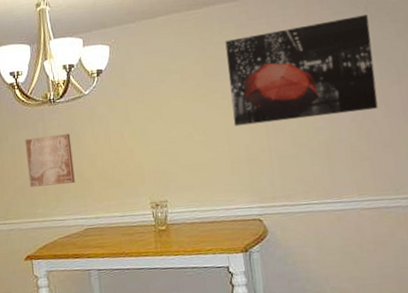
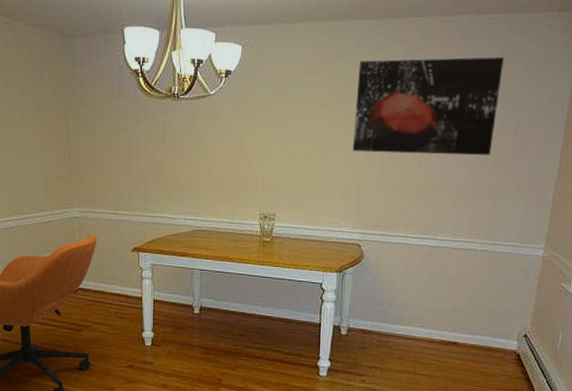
wall art: present [24,133,75,187] -> none [143,131,190,184]

